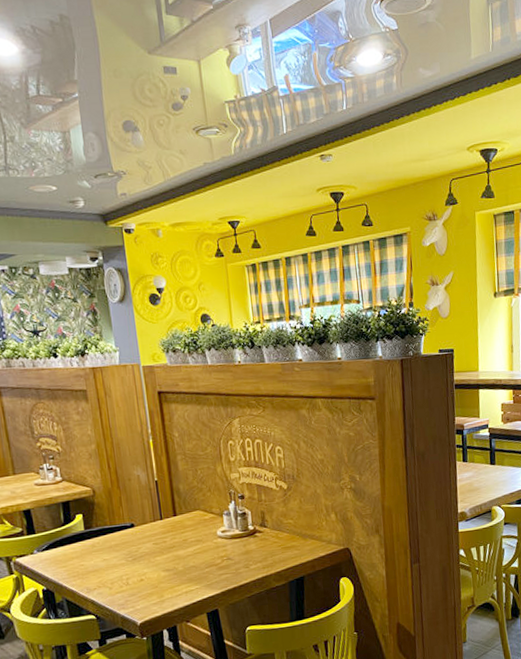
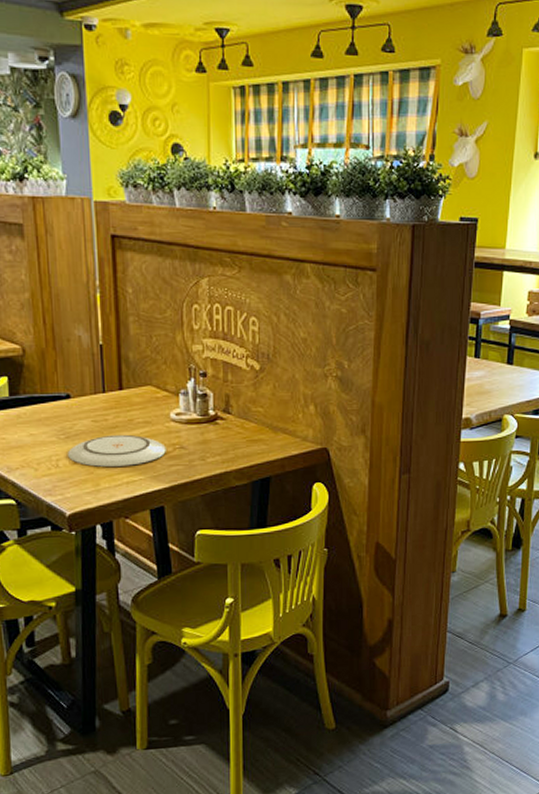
plate: none [135,552,216,582] -> present [67,434,166,467]

